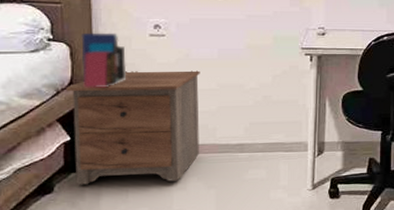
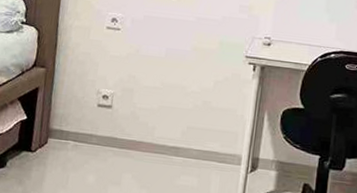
nightstand: present [66,70,200,185] -> none [25,60,147,175]
book: present [81,32,127,88] -> none [44,19,84,74]

